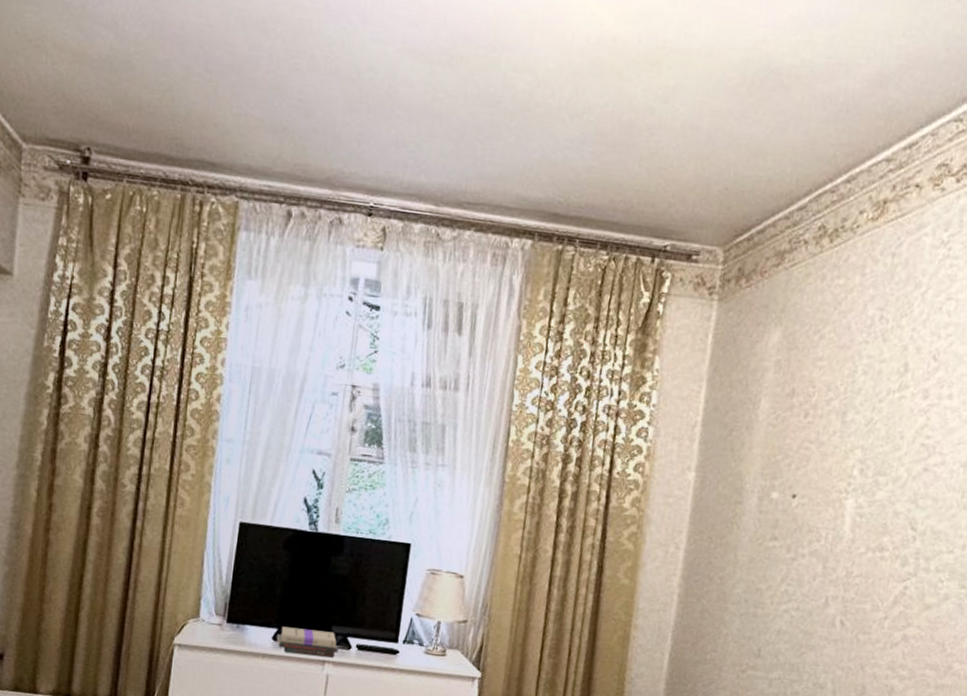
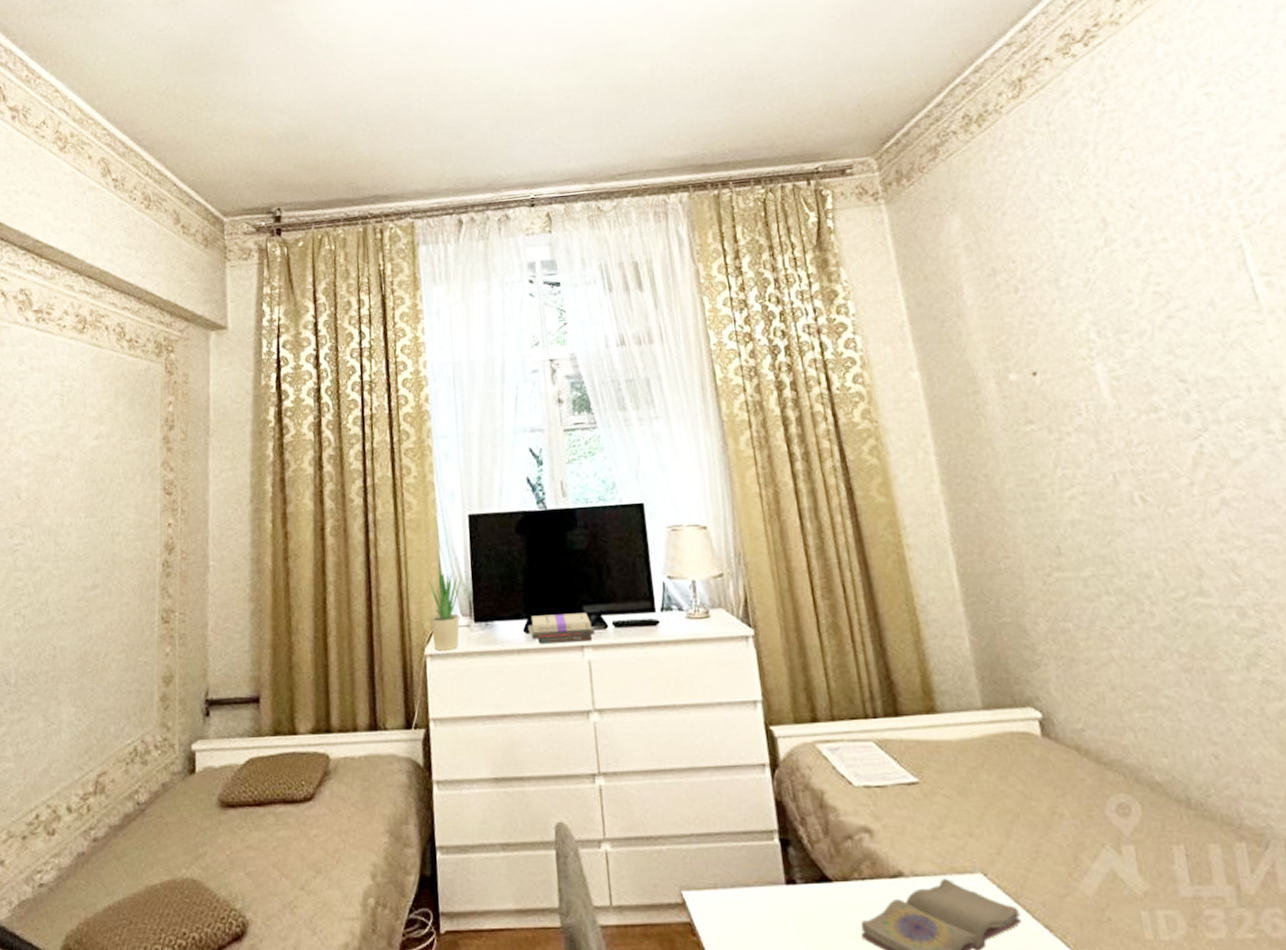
potted plant: none [183,564,223,644] -> present [429,565,462,652]

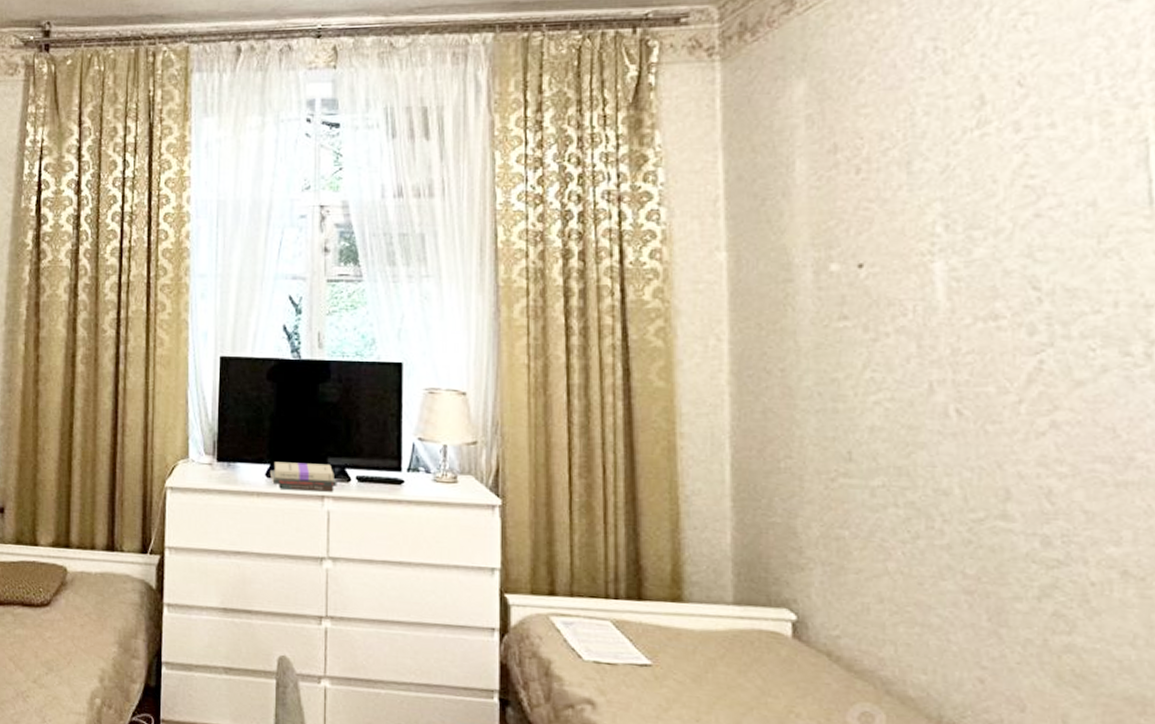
potted plant: present [429,565,462,652] -> none [174,403,209,486]

